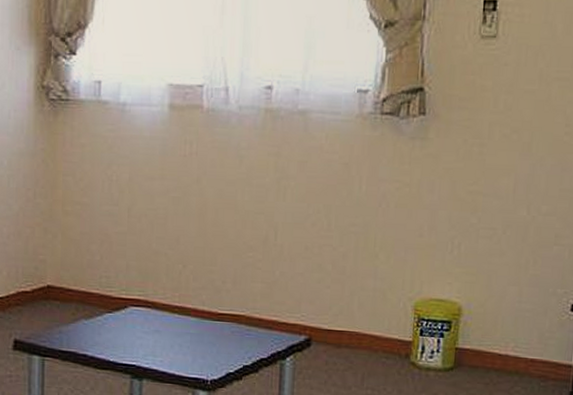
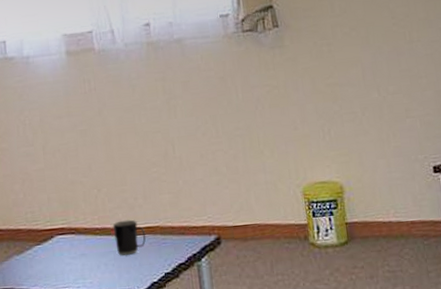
mug: none [194,302,229,341] -> present [112,219,146,256]

